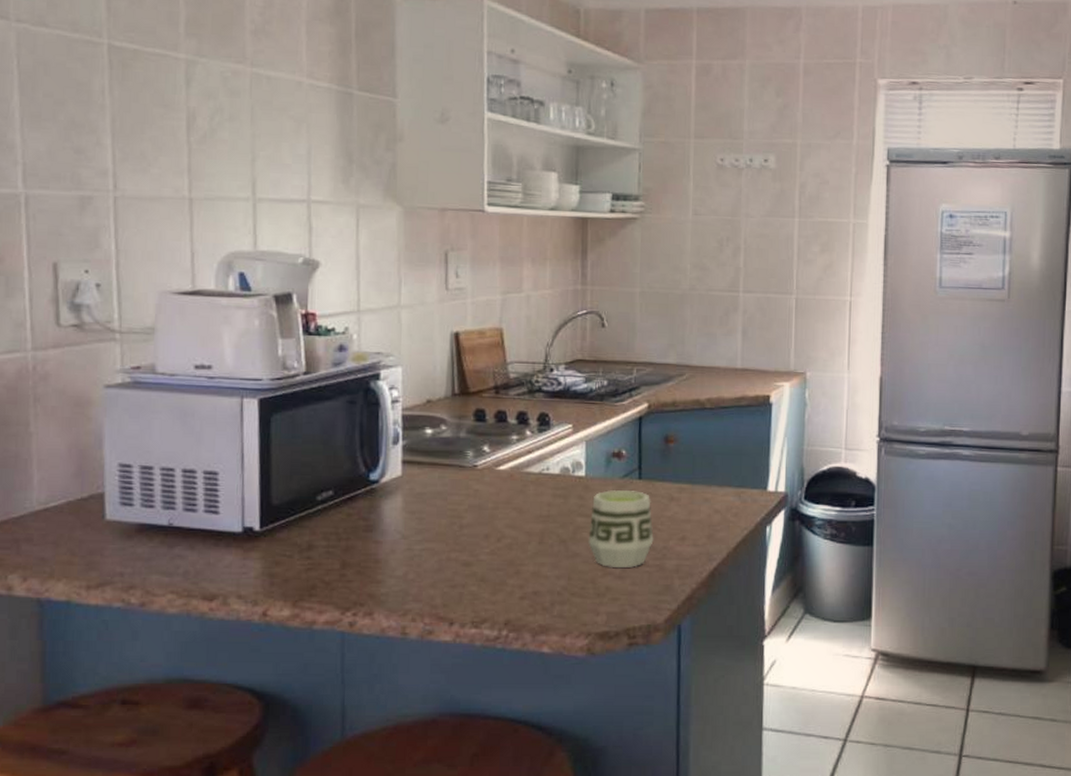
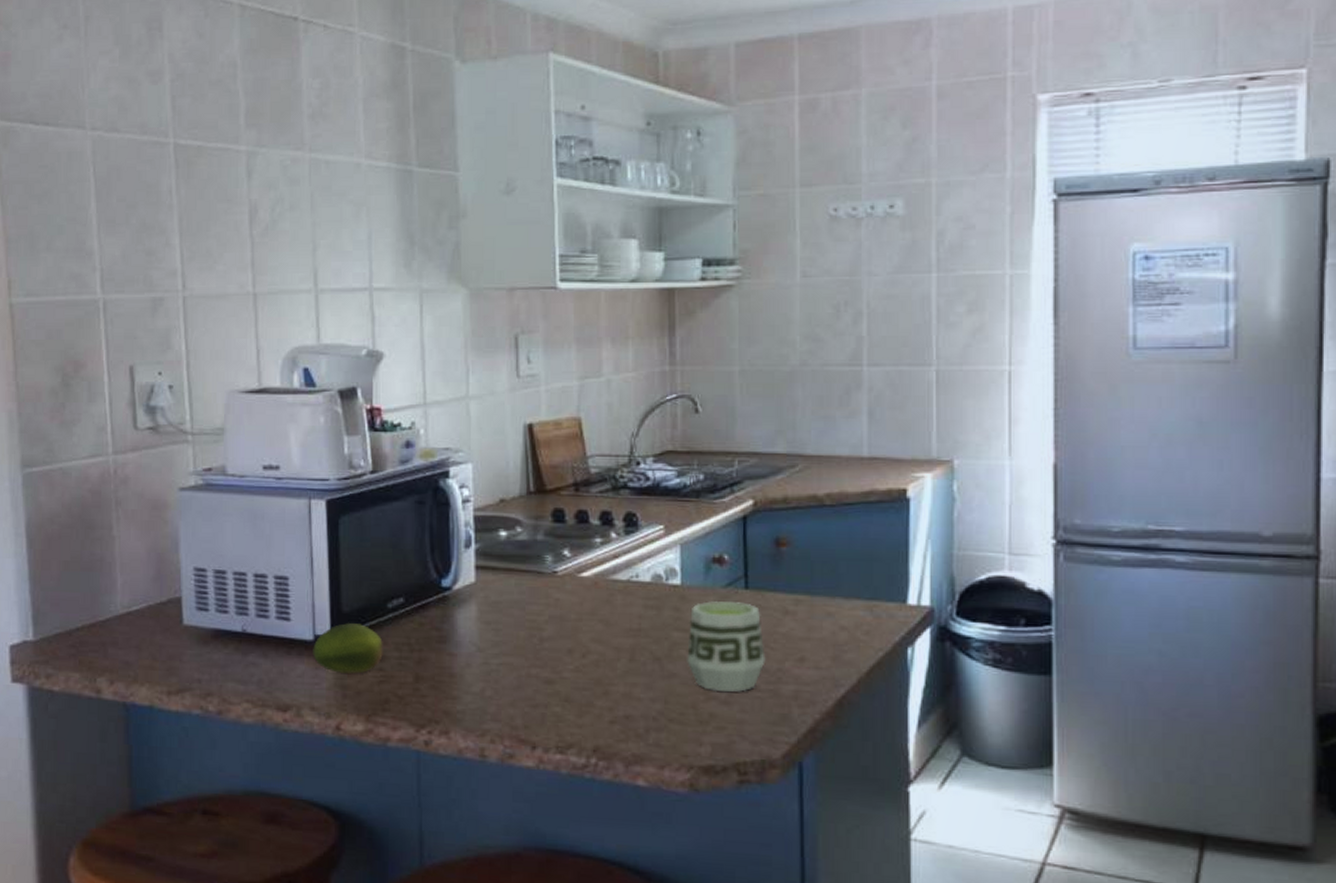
fruit: none [241,515,312,562] -> present [313,623,383,674]

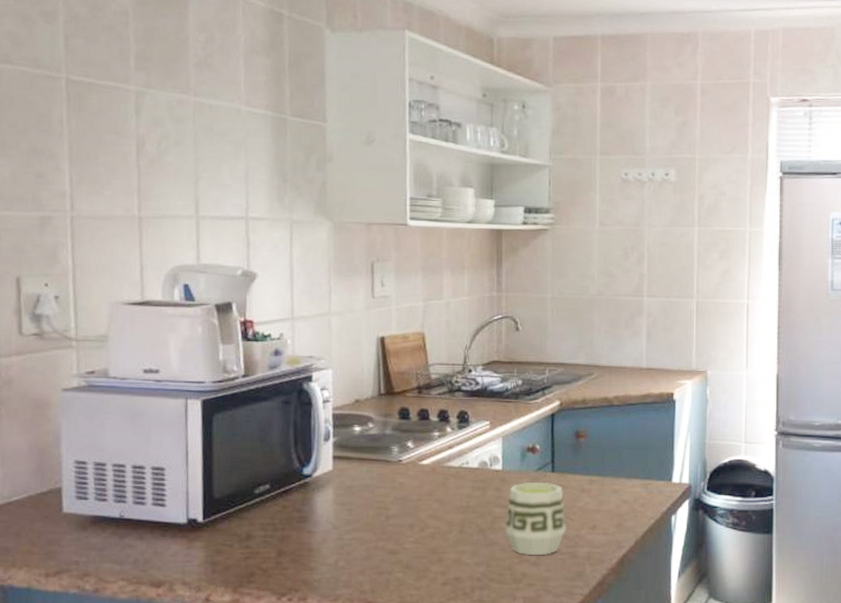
fruit: present [313,623,383,674] -> none [186,508,250,551]

